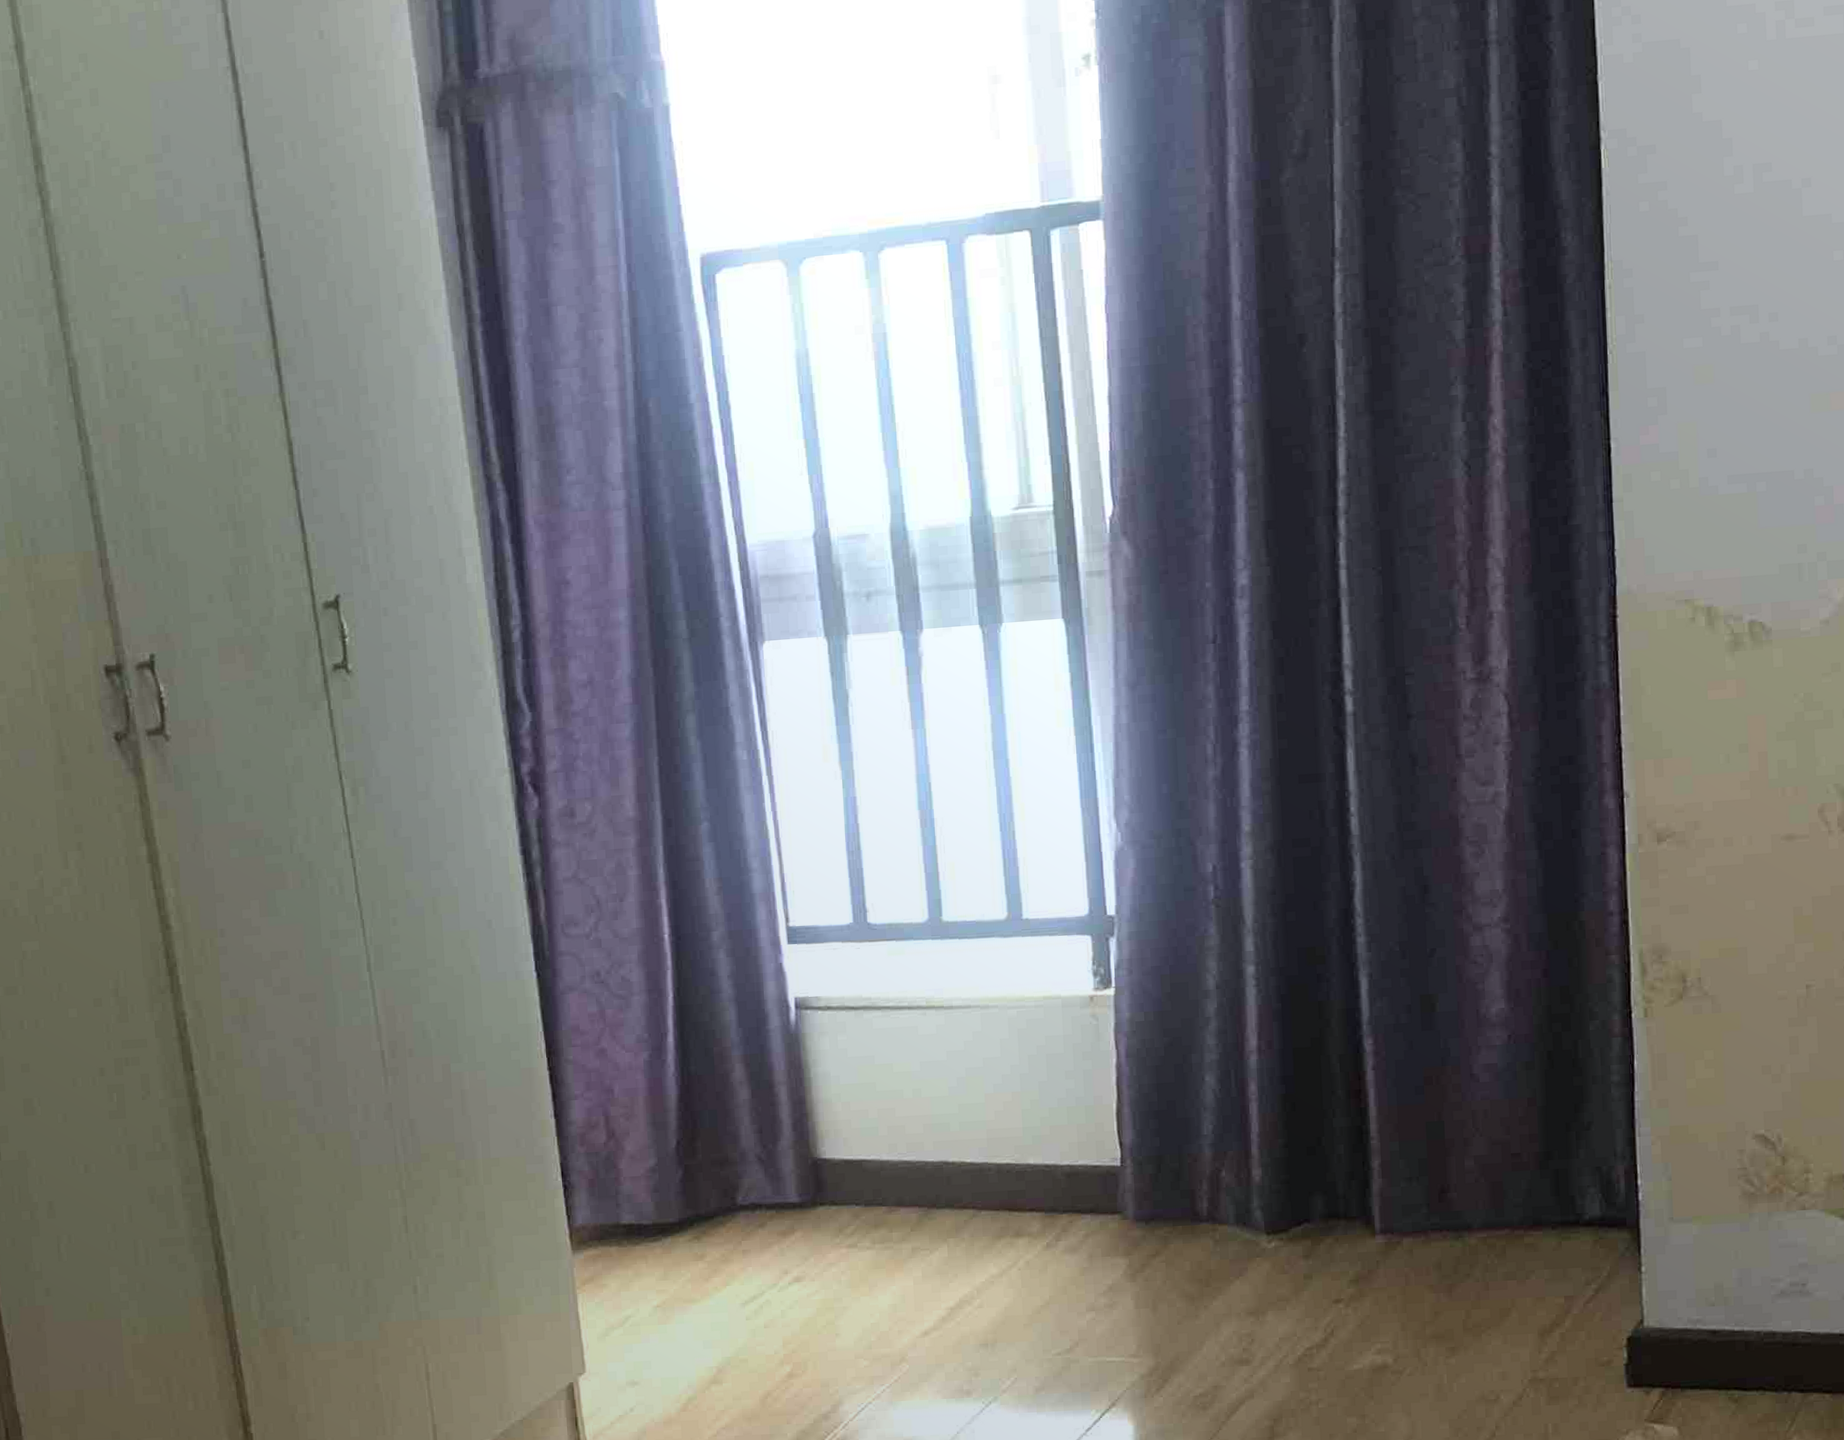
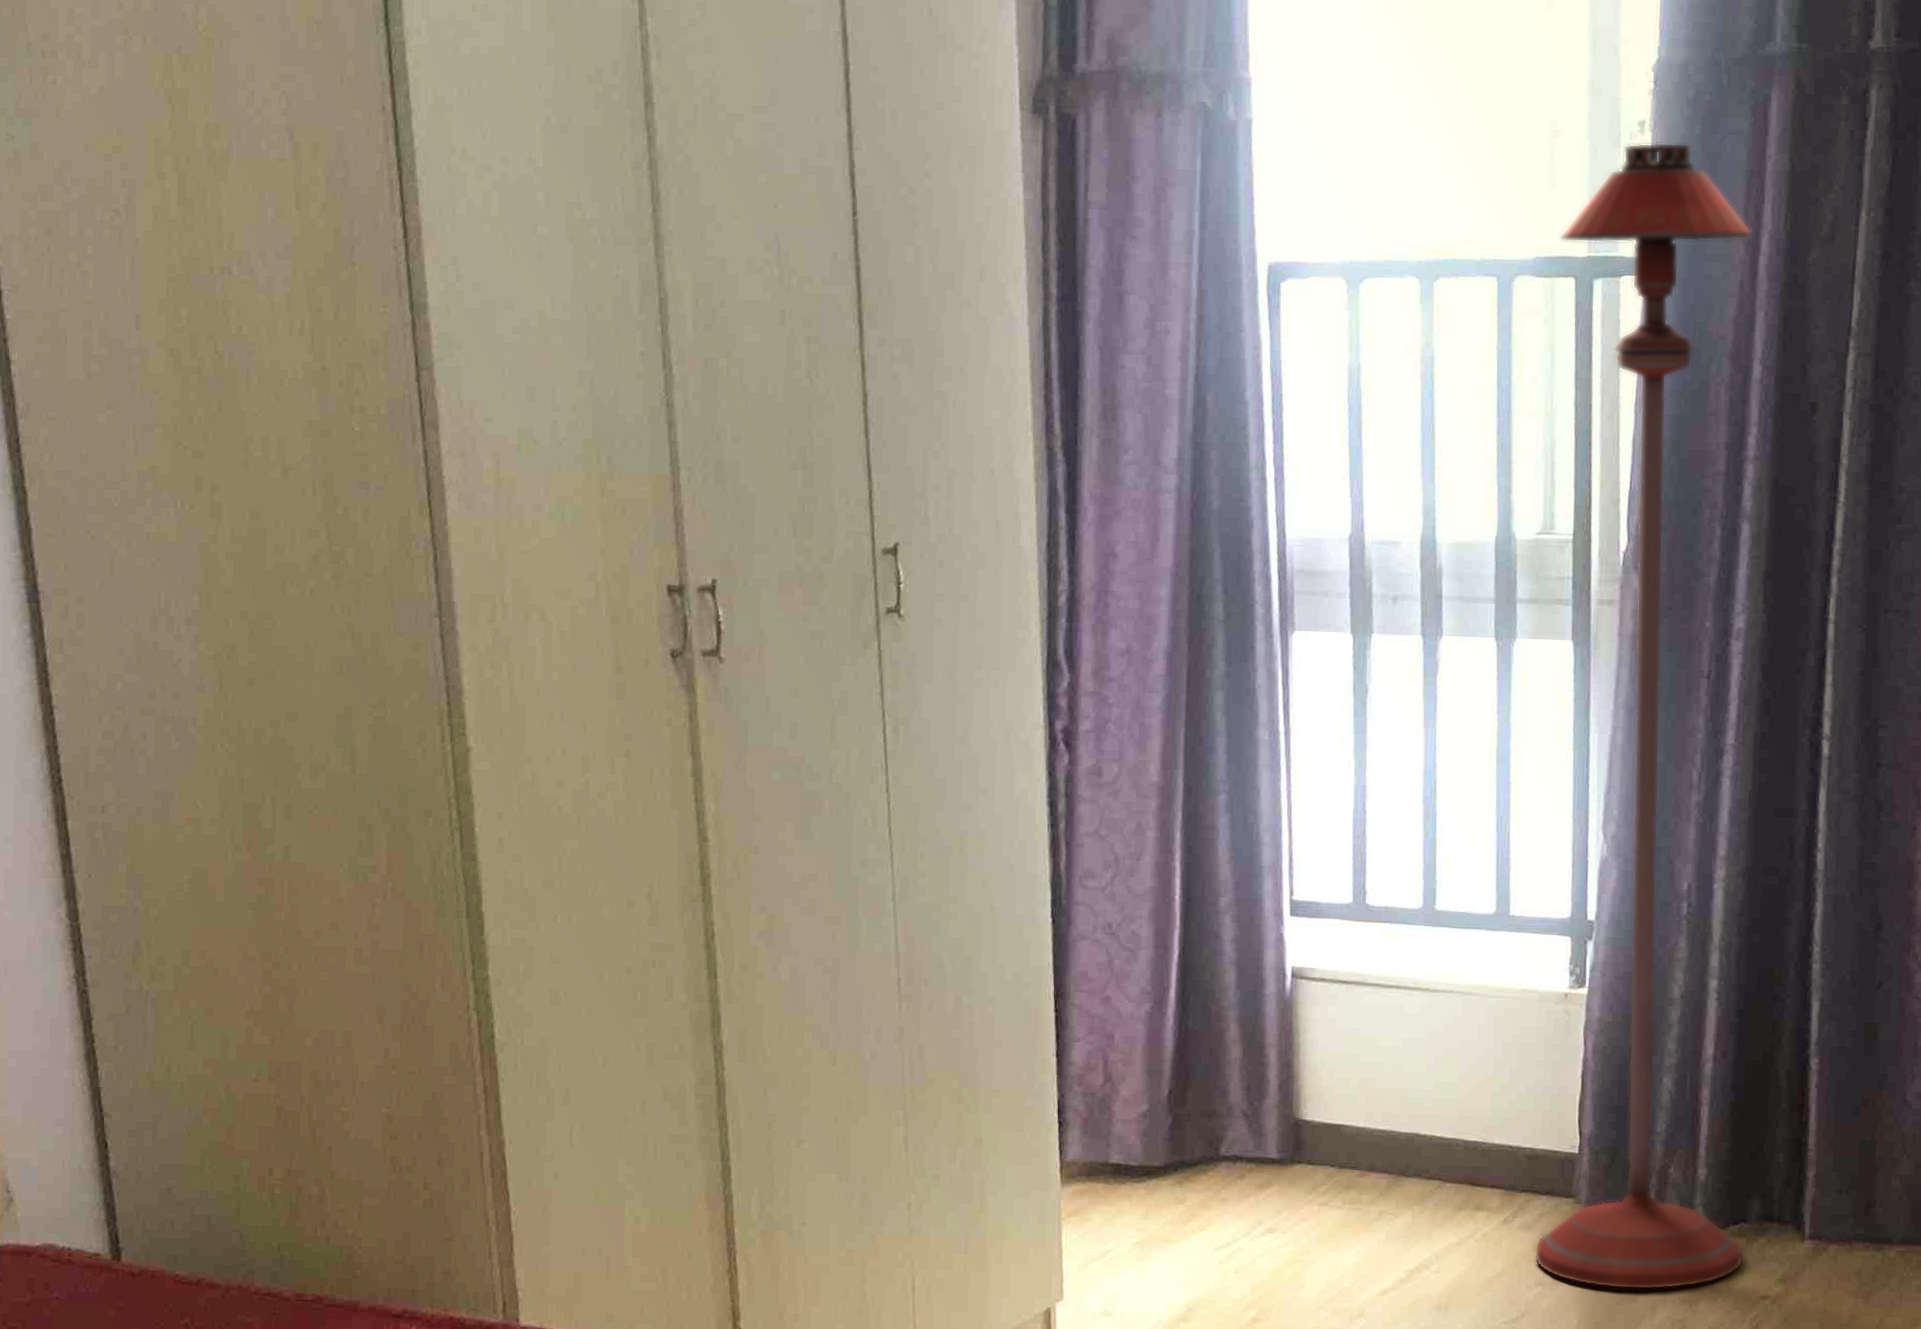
floor lamp: none [1008,72,1311,1308] -> present [1534,142,1756,1291]

